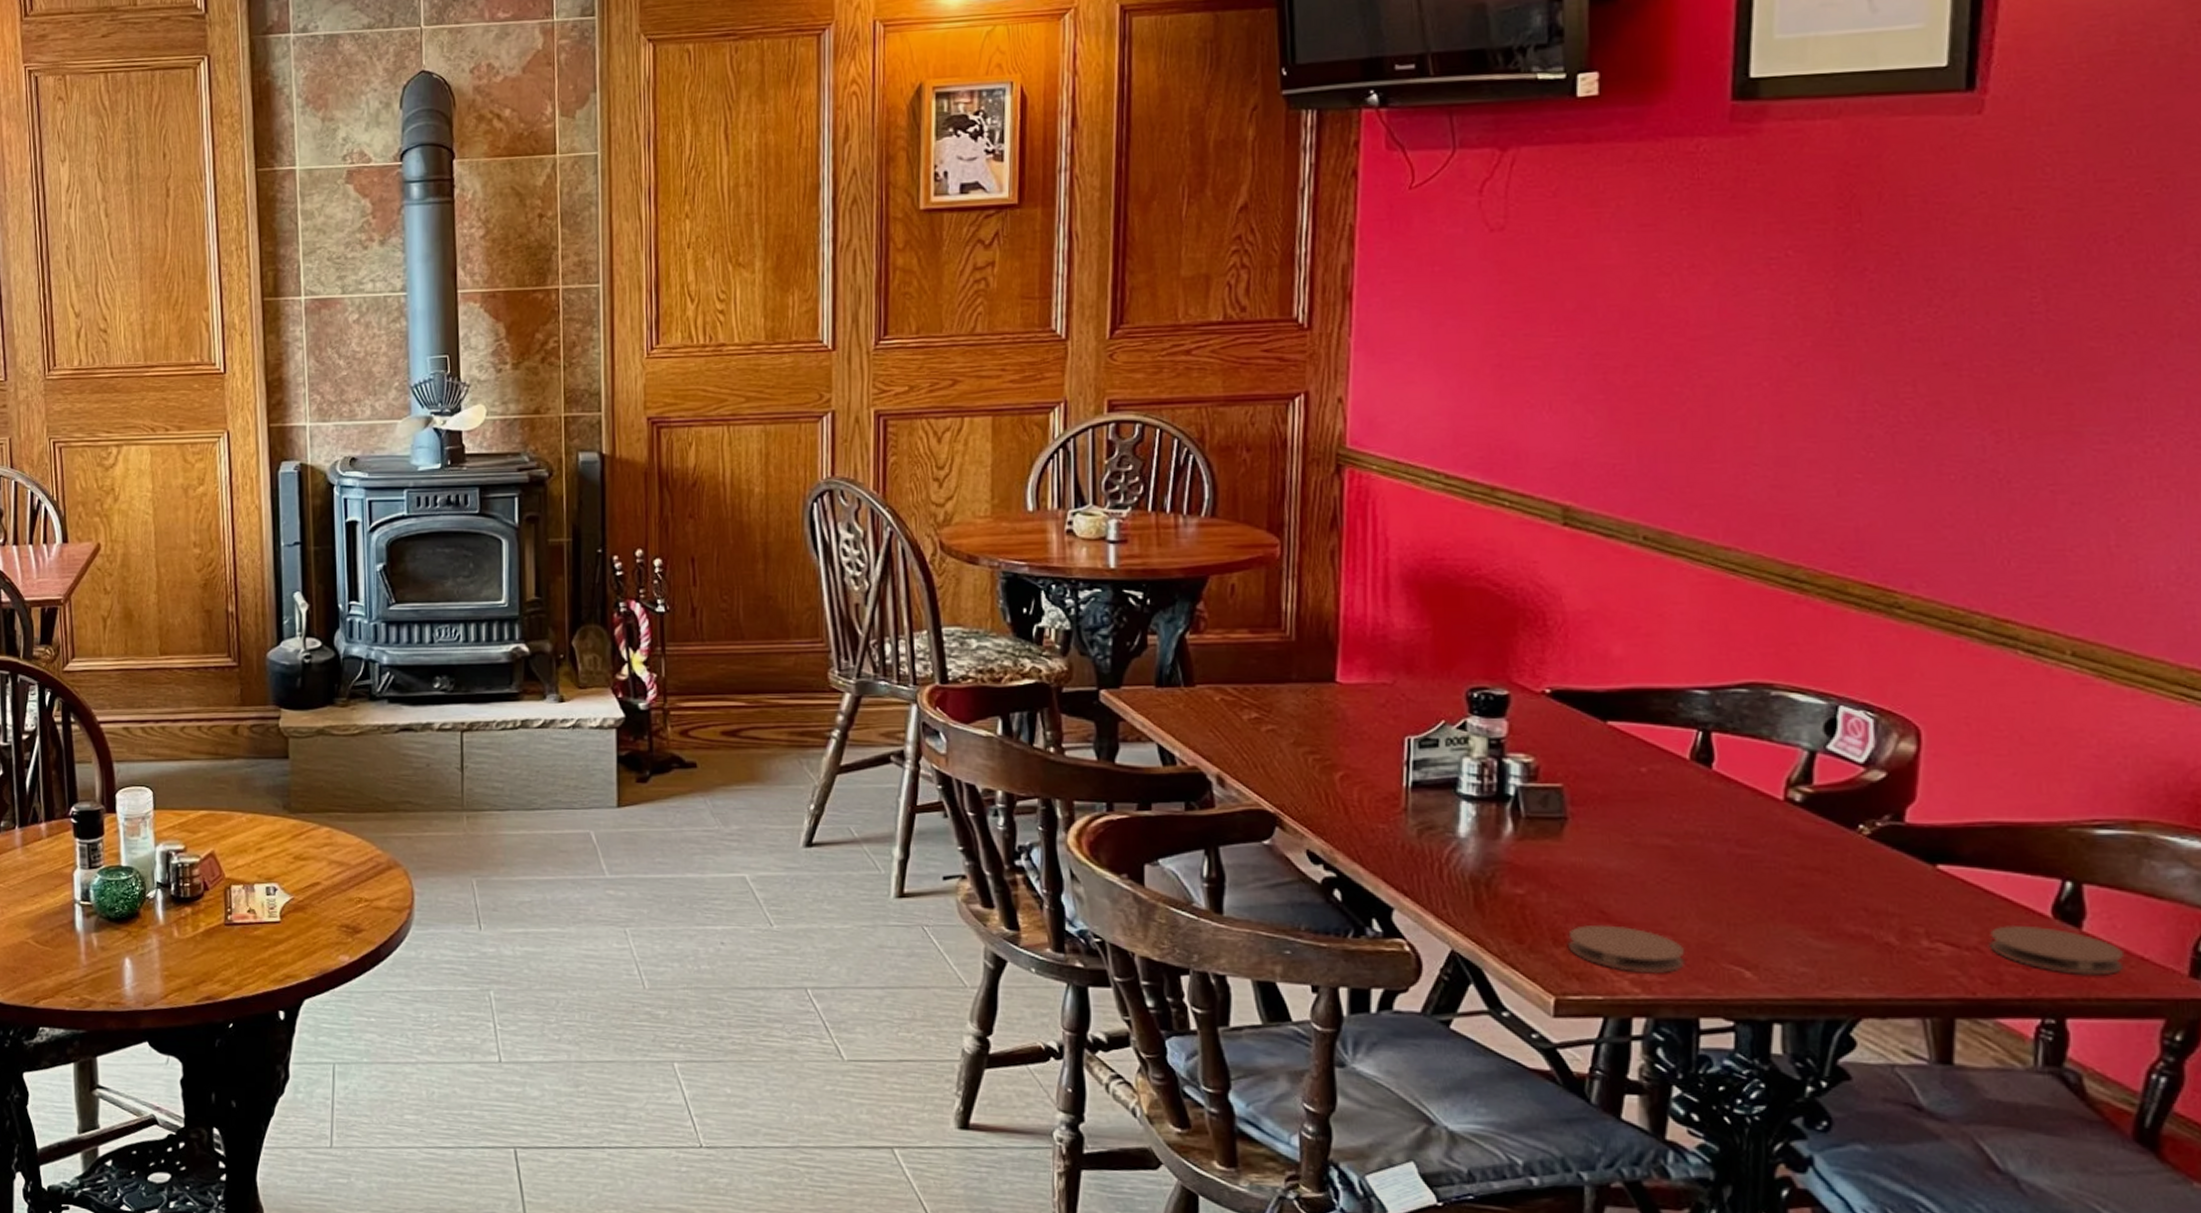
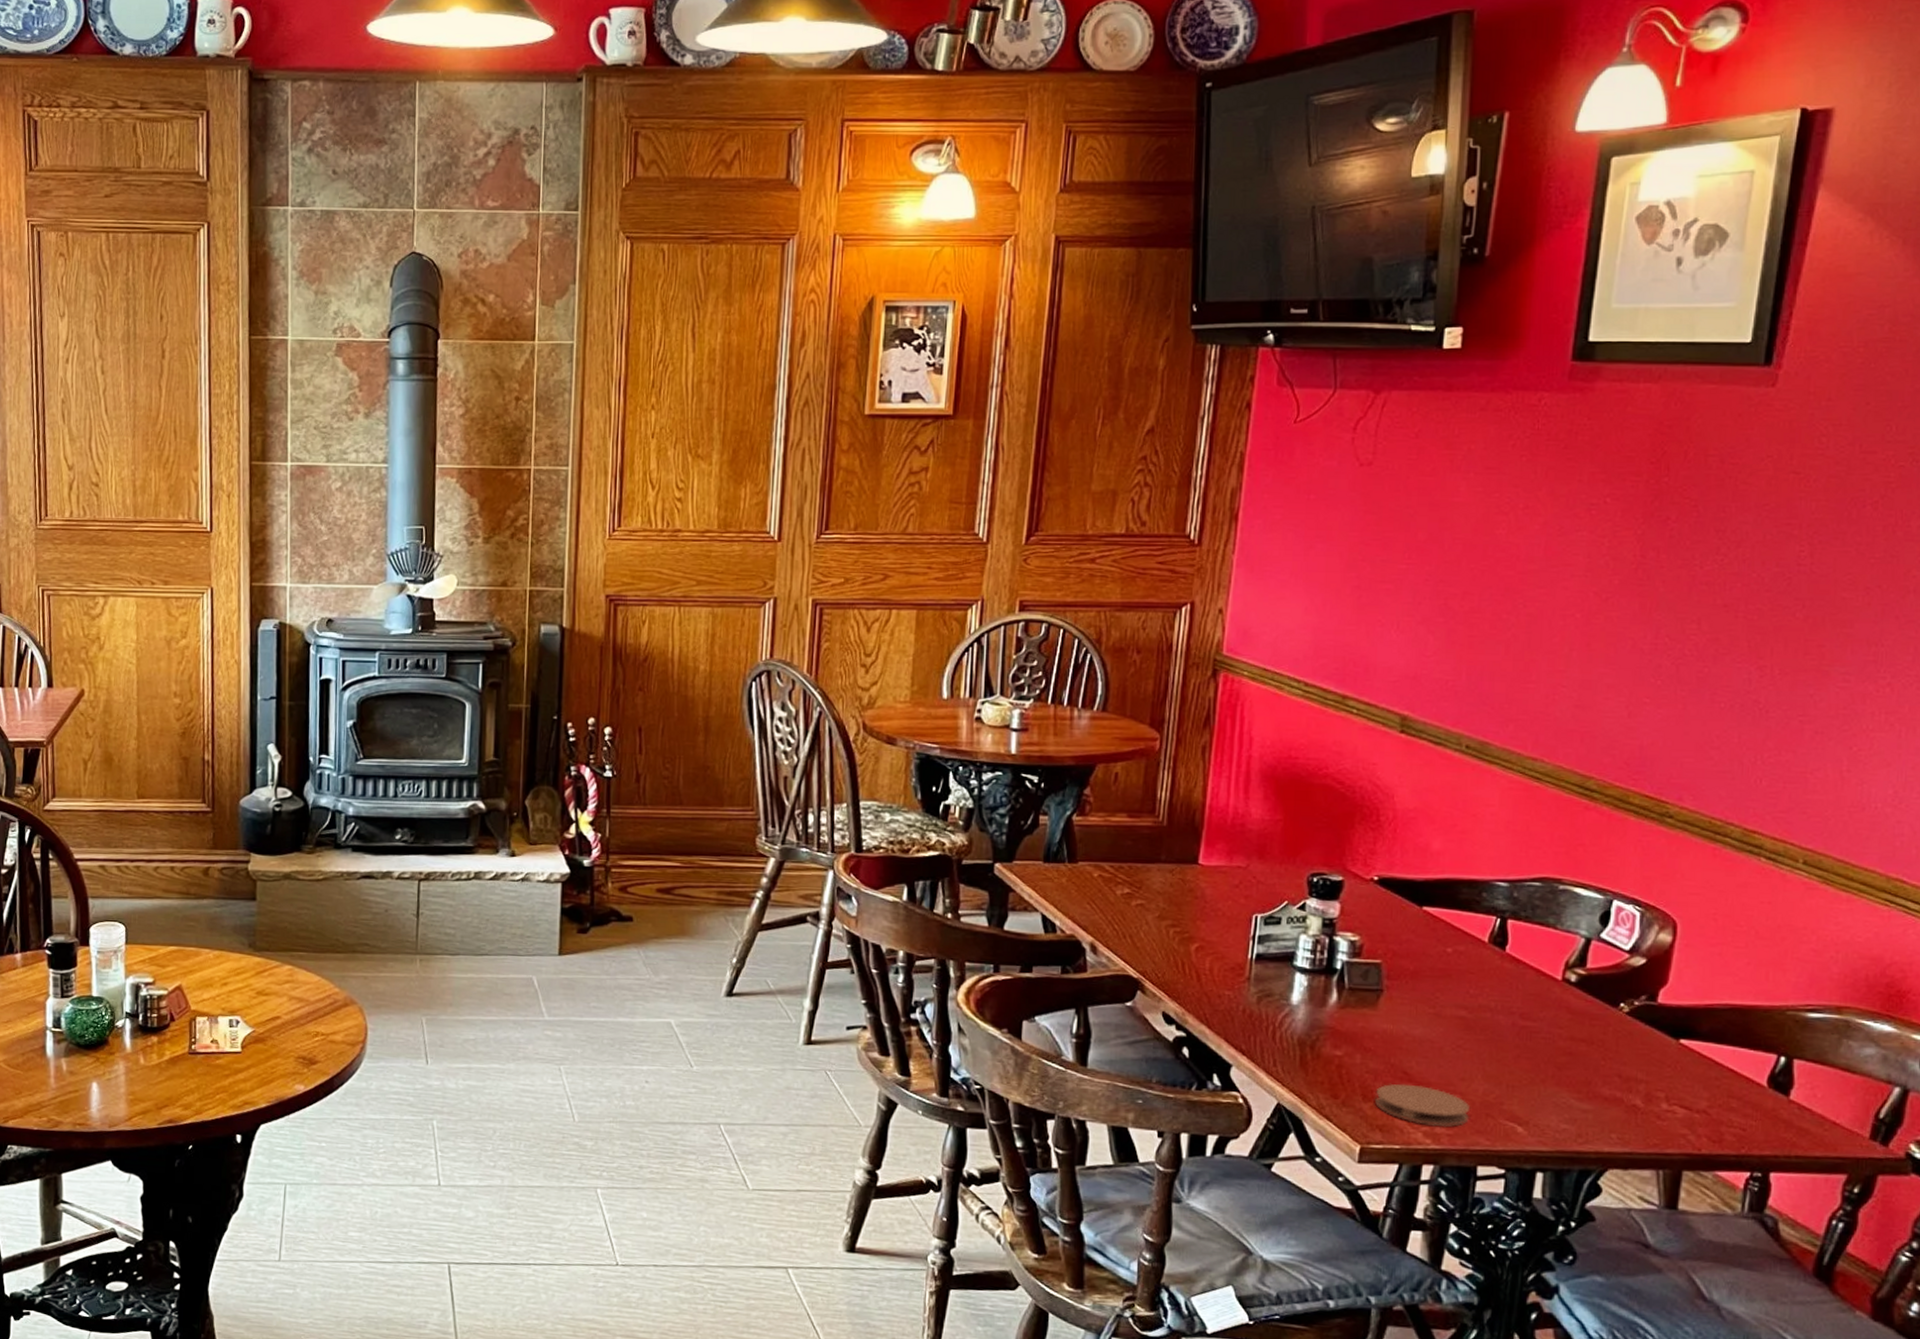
coaster: present [1989,924,2124,975] -> none [1715,1092,1820,1136]

